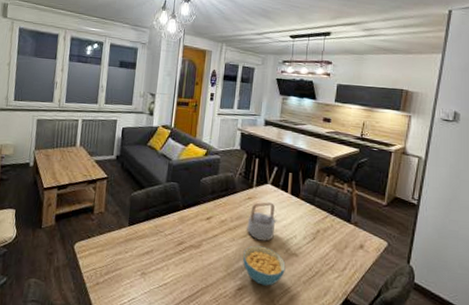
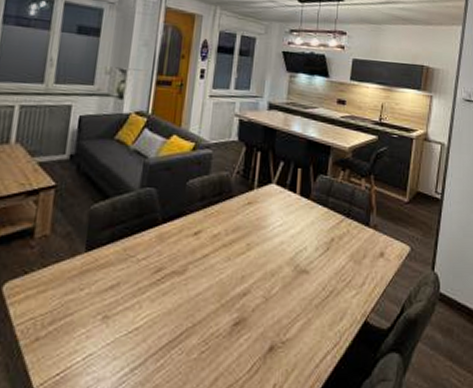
cereal bowl: present [243,245,286,286] -> none [241,264,294,316]
teapot: present [247,202,277,242] -> none [246,206,284,258]

